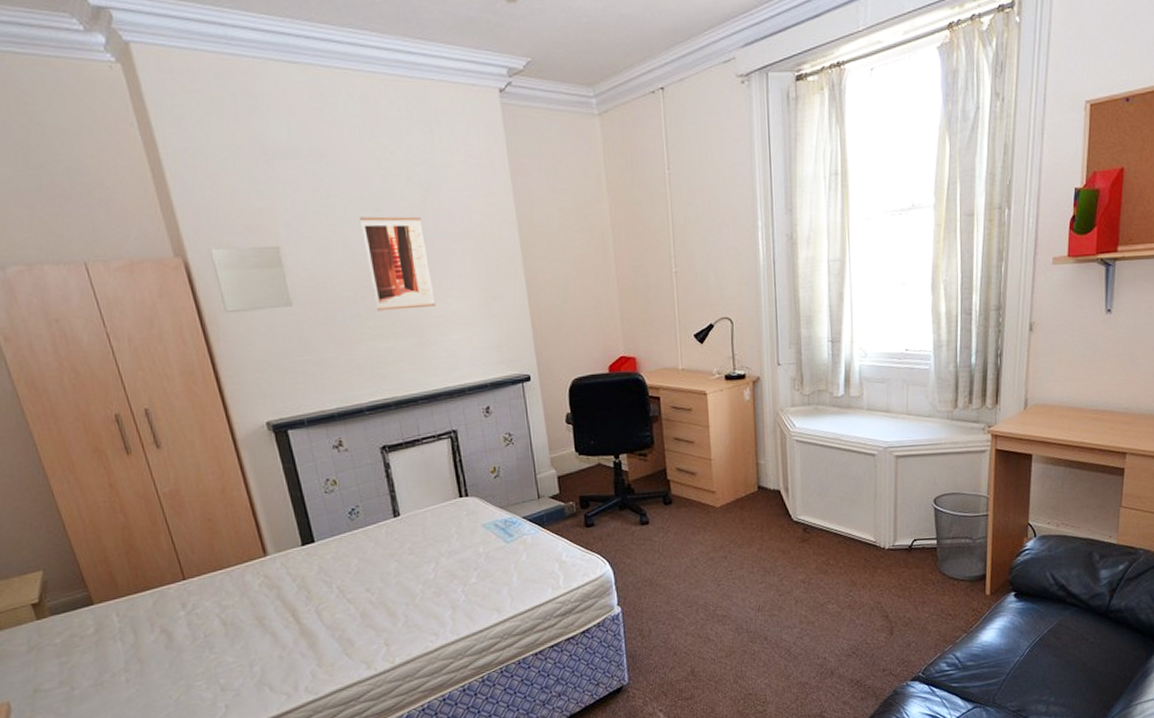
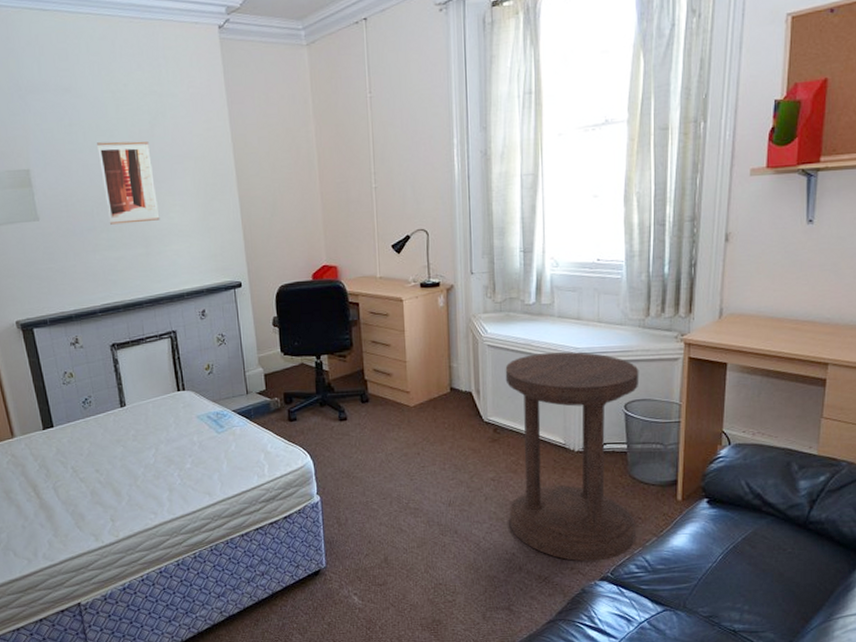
side table: none [814,446,948,663] -> present [505,352,640,562]

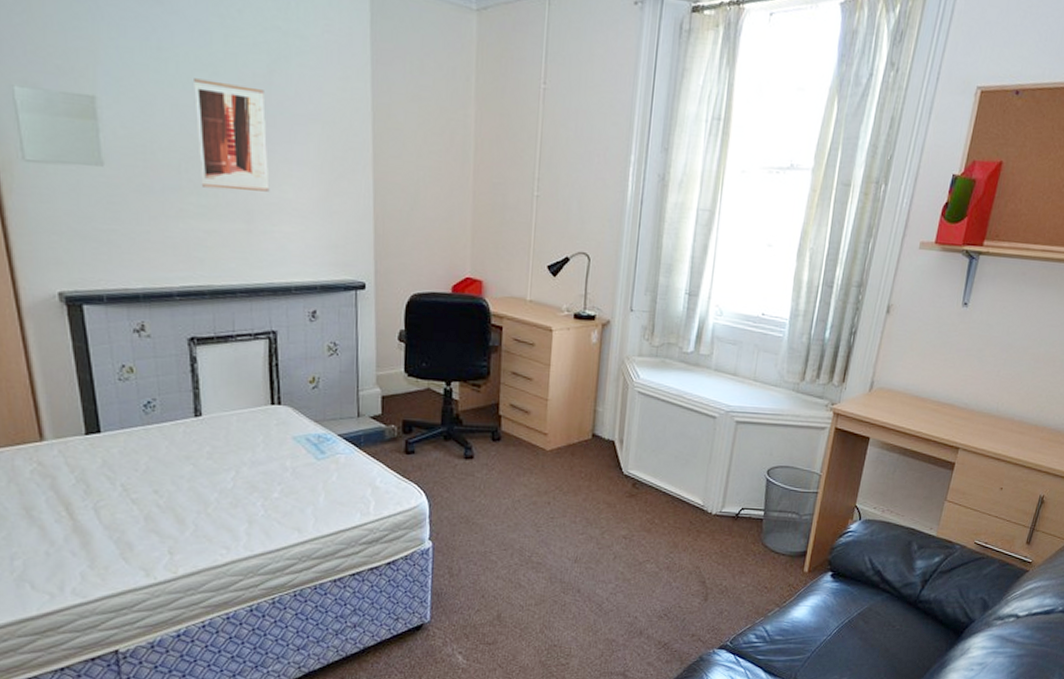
side table: present [505,352,640,562] -> none [635,407,787,629]

